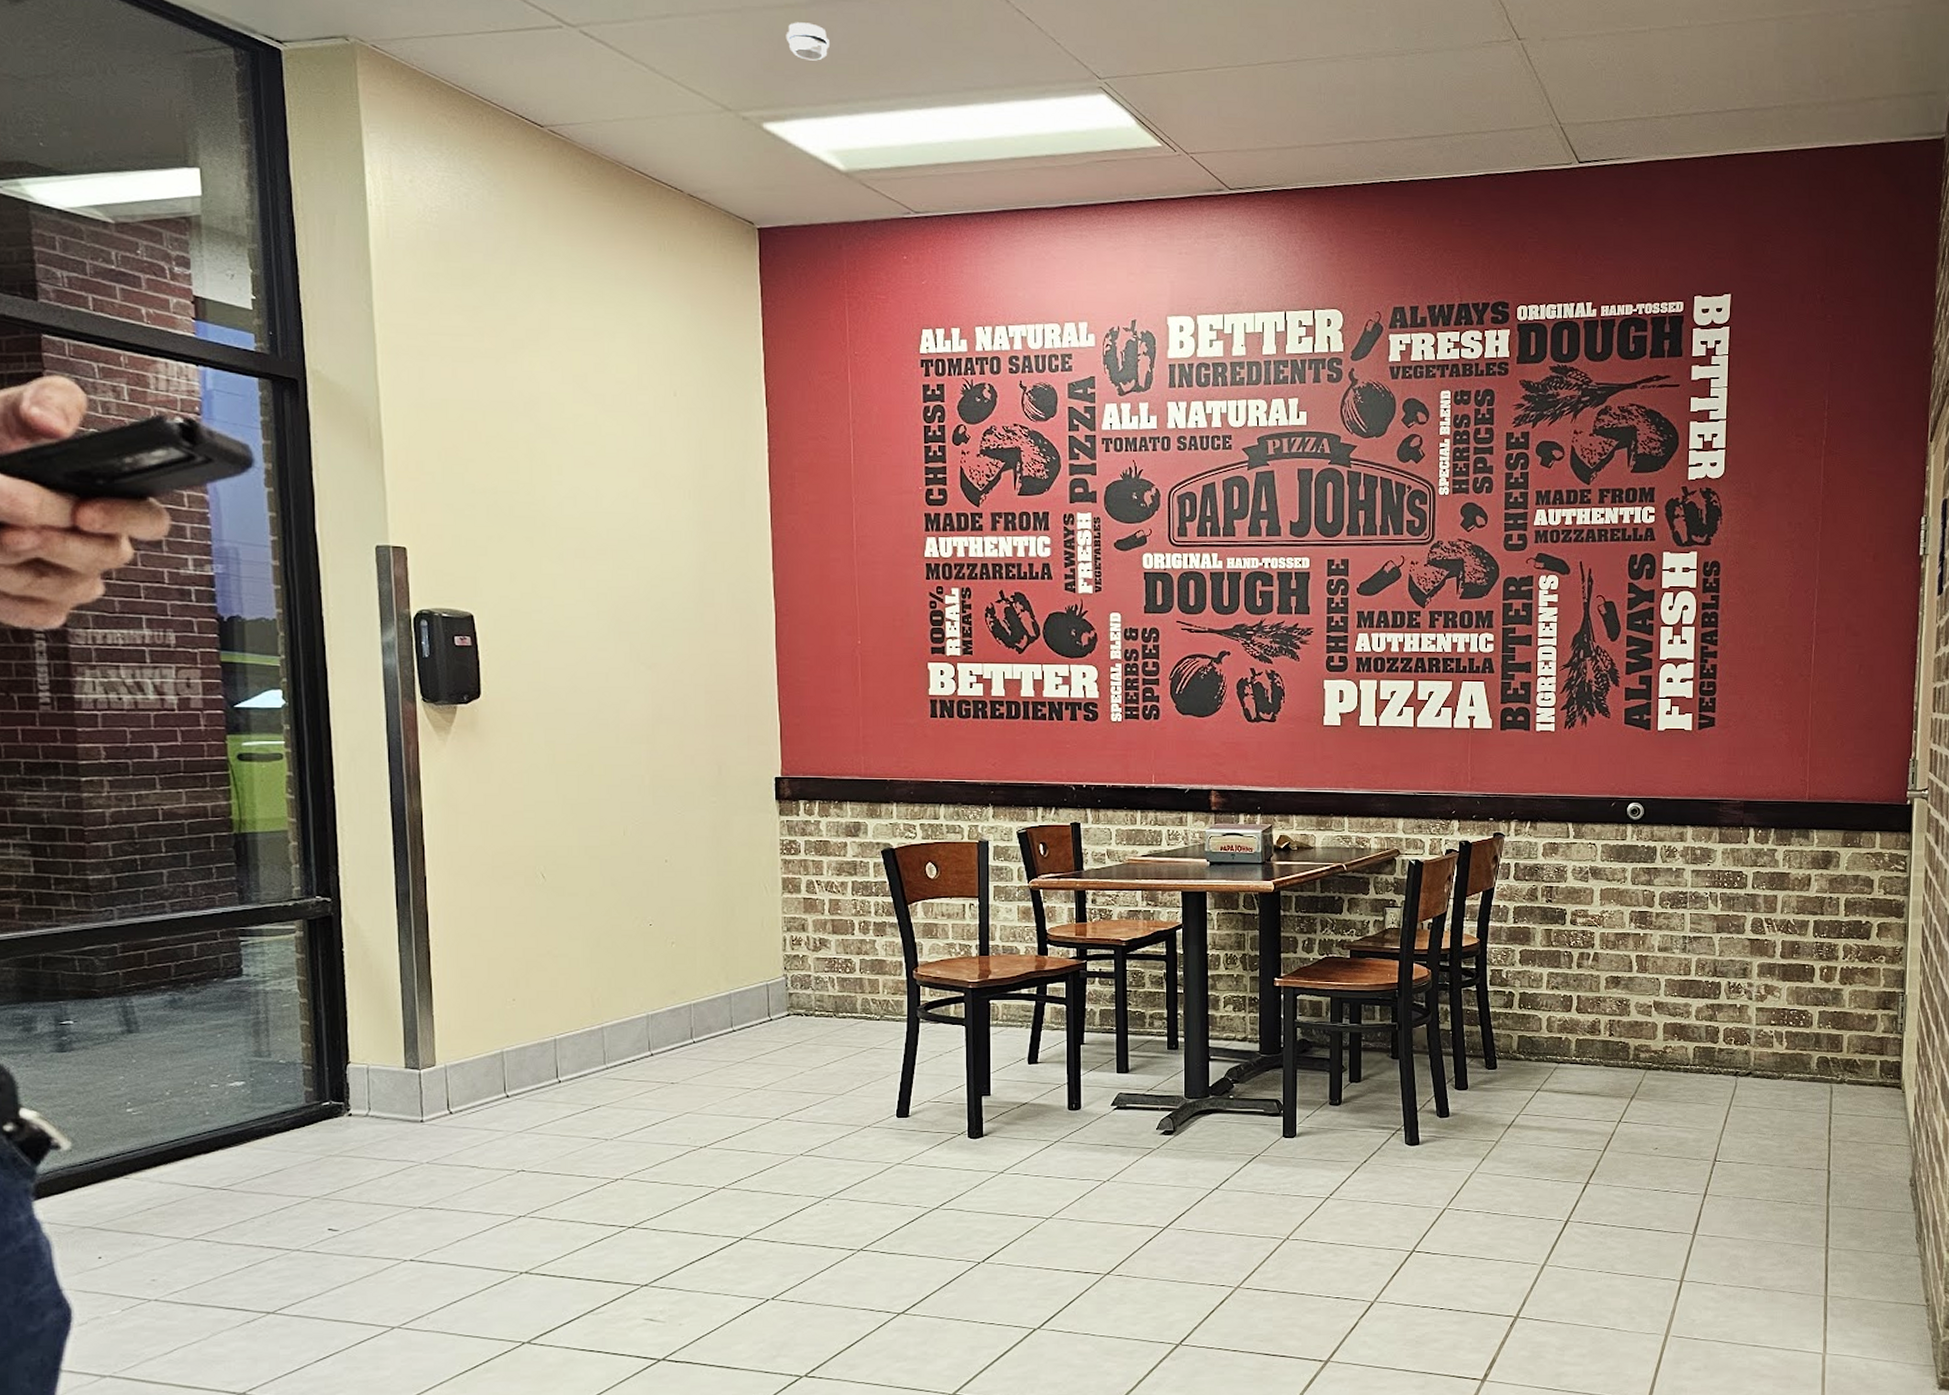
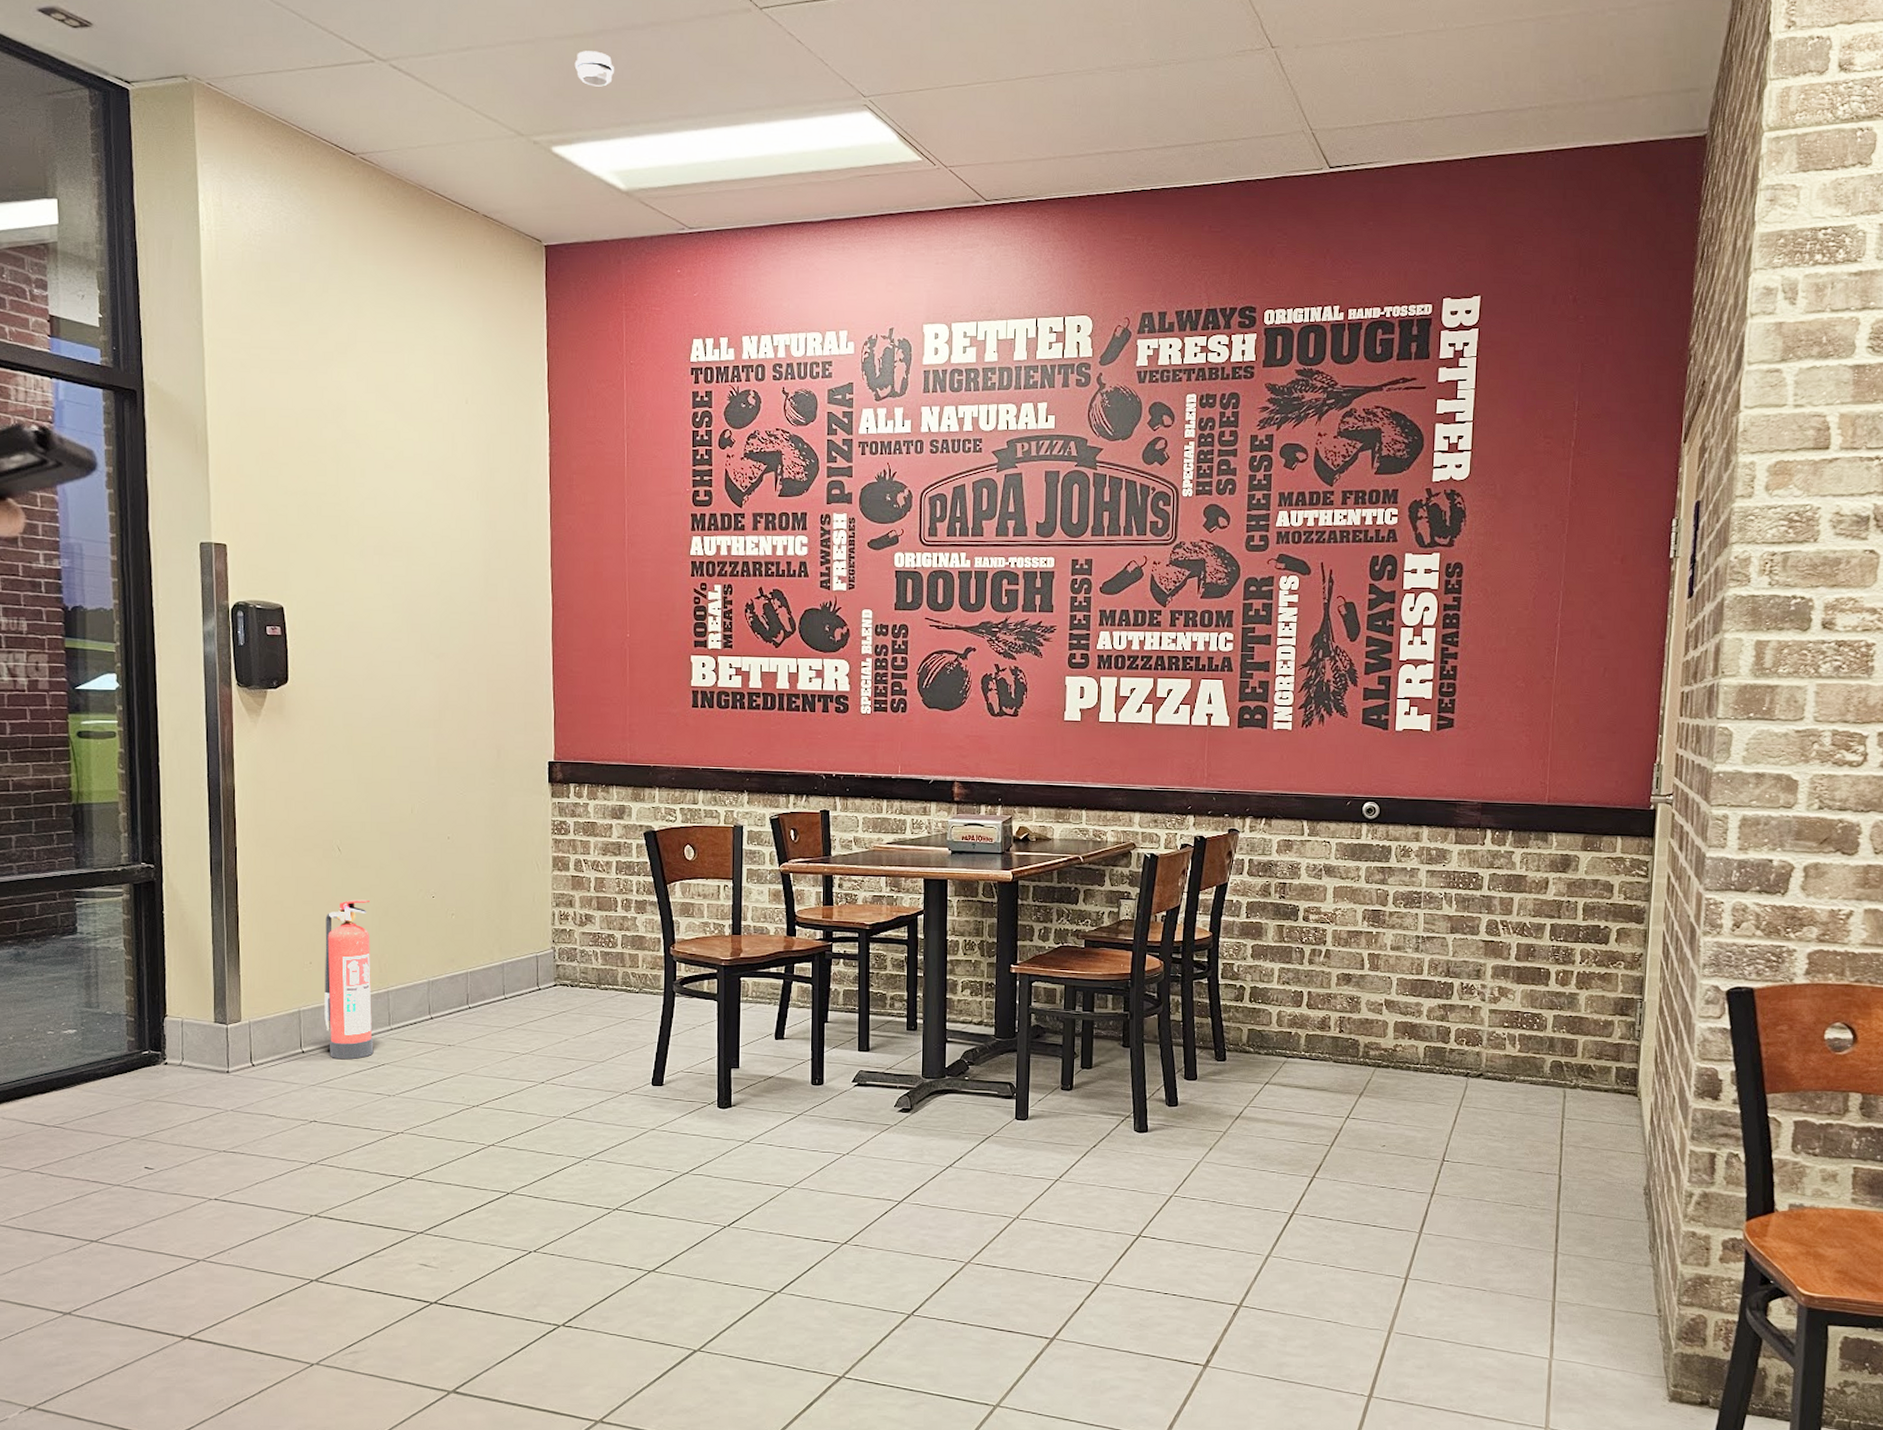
fire extinguisher: none [529,929,588,1103] -> present [324,899,374,1060]

